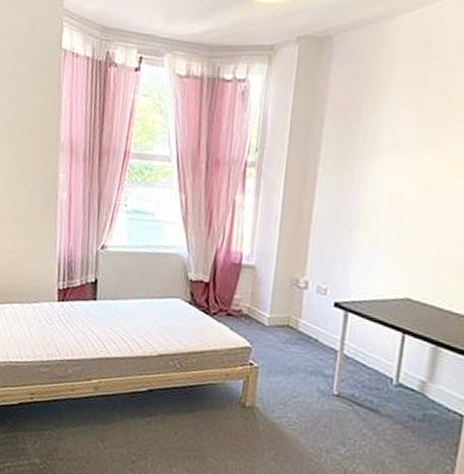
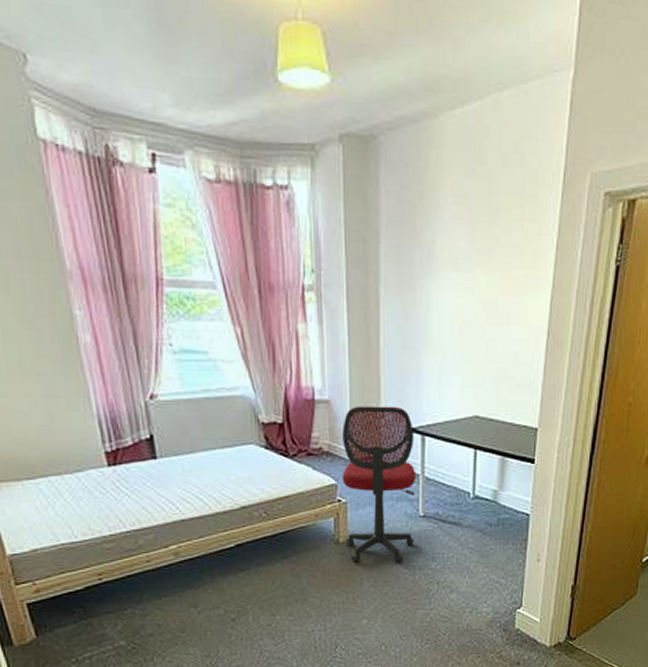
chair: none [252,274,337,440] -> present [342,406,417,563]

